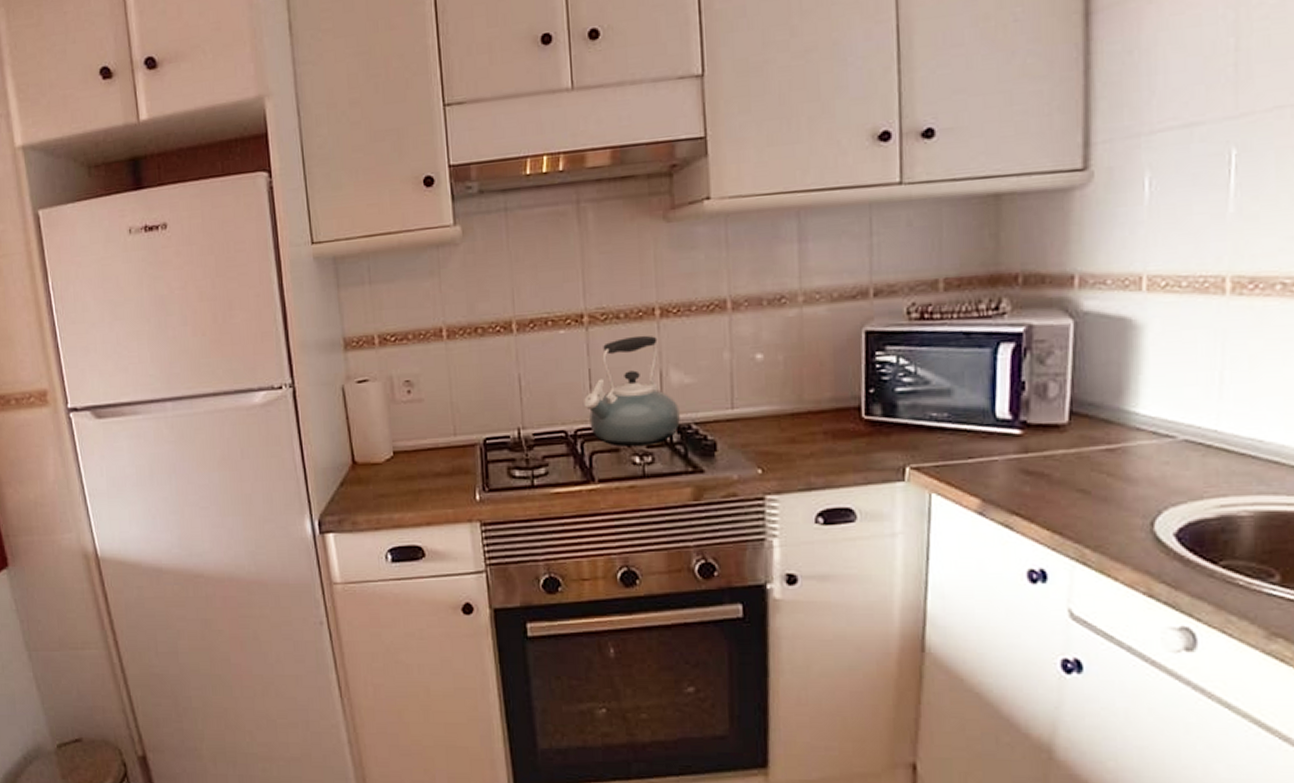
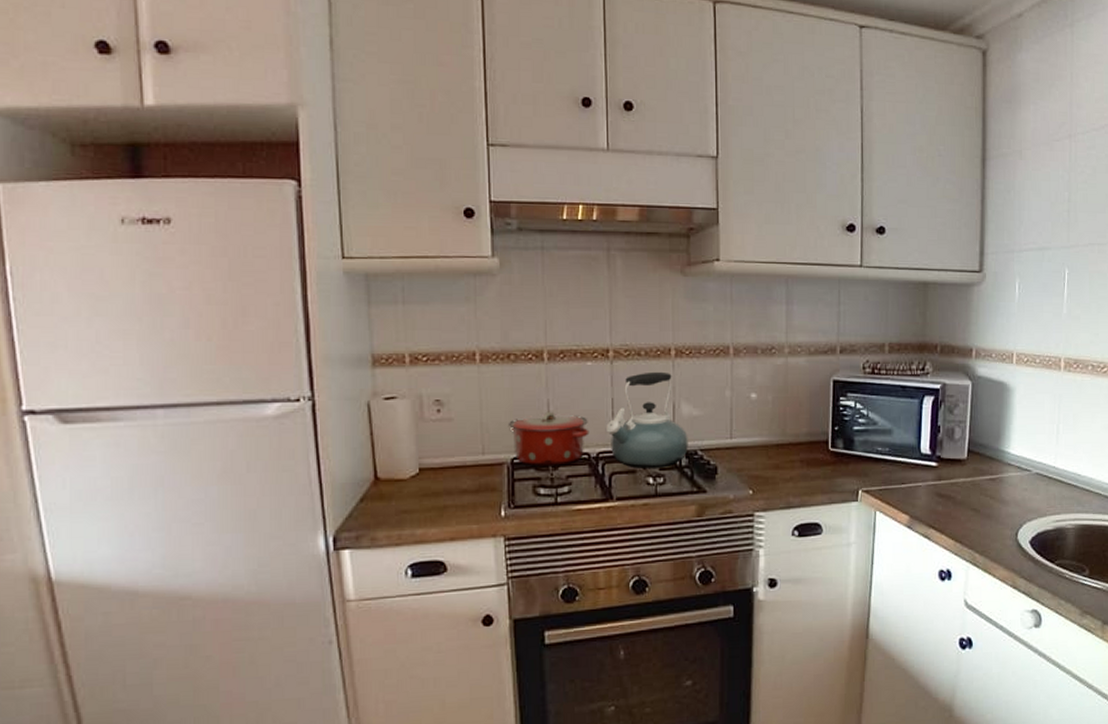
casserole: none [479,387,566,449] -> present [509,411,590,468]

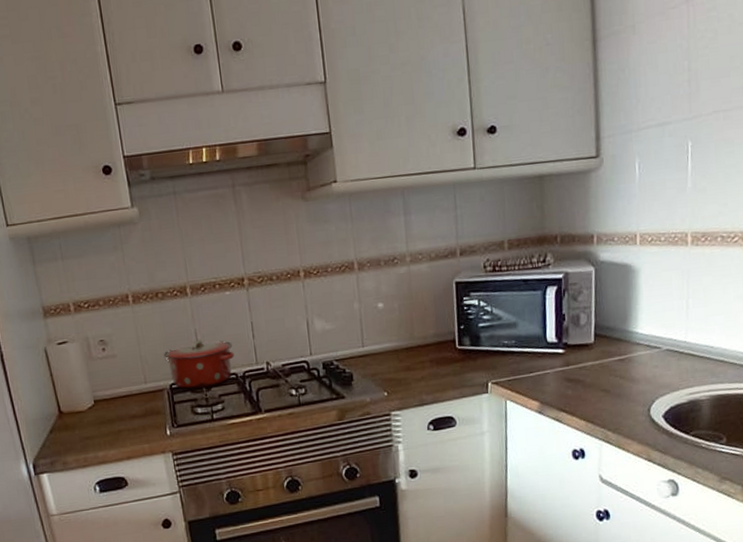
kettle: present [605,371,688,470] -> none [248,292,325,383]

